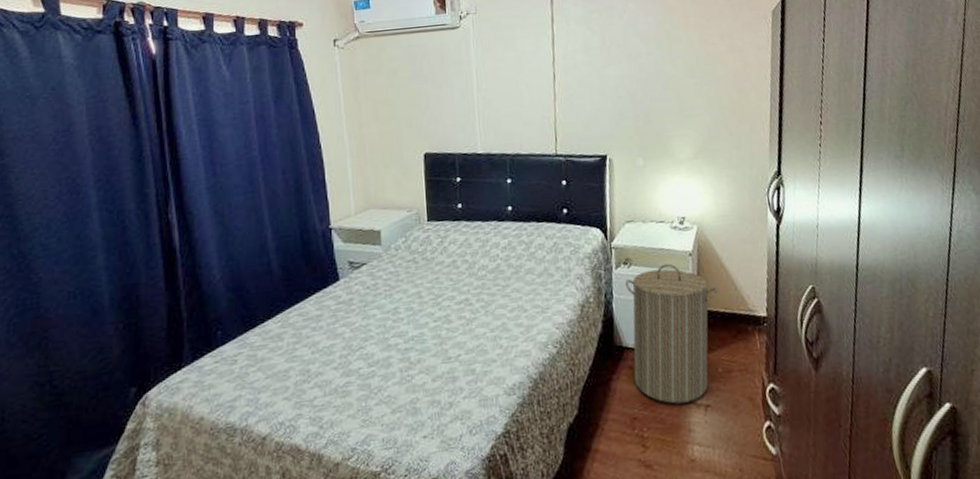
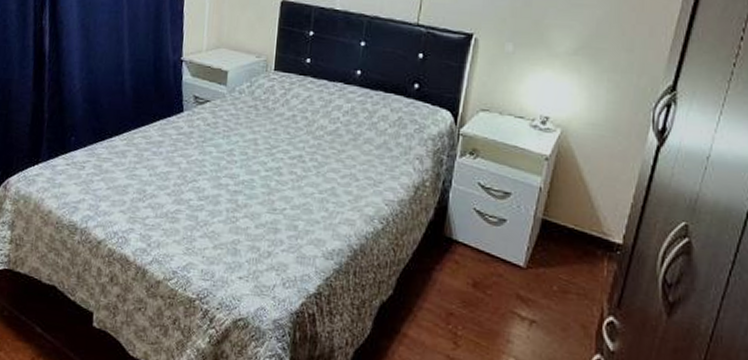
laundry hamper: present [625,263,718,404] -> none [458,163,571,313]

